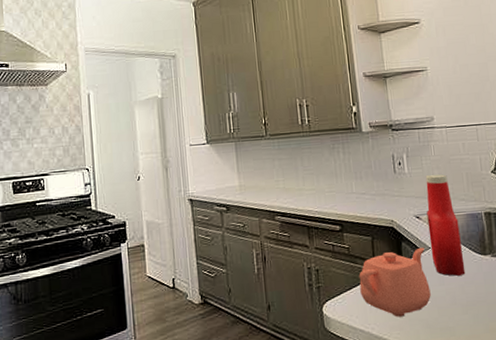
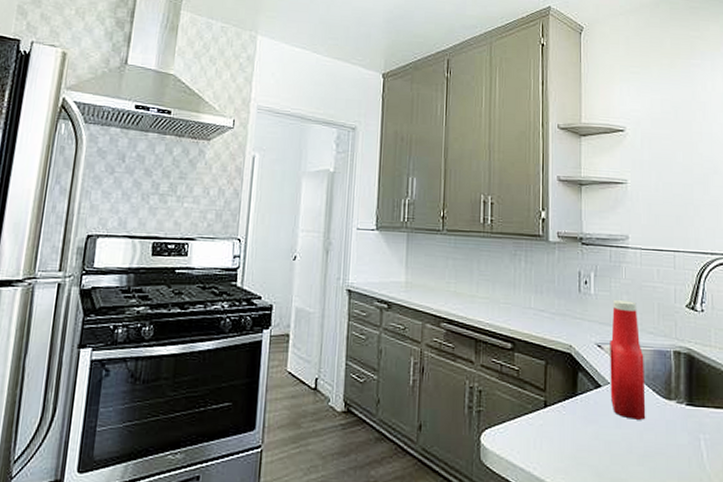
teapot: present [359,247,431,317] -> none [526,380,604,459]

